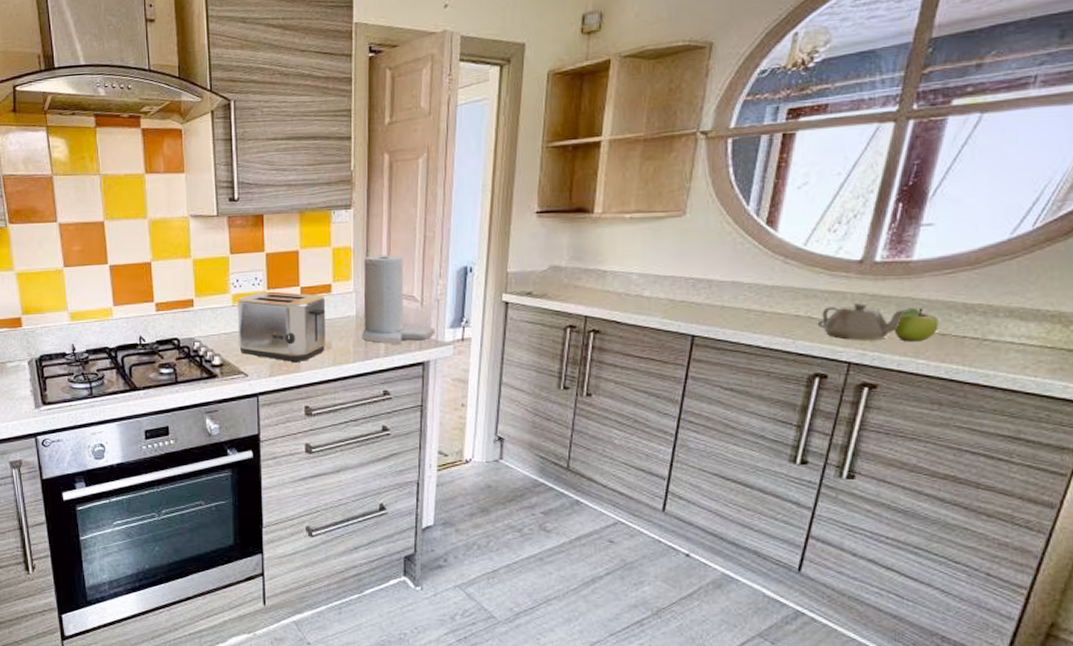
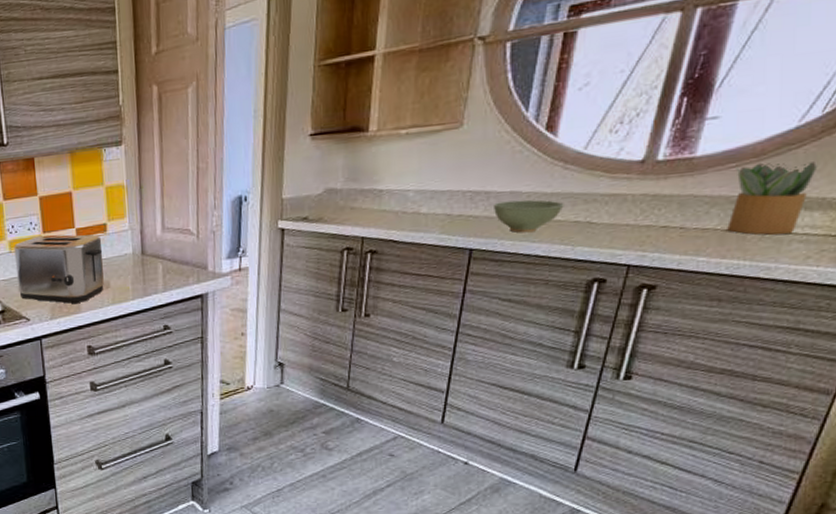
paper towel: present [363,254,435,345] -> none [137,189,212,280]
bowl: none [714,290,786,323] -> present [492,199,566,233]
teapot: present [817,303,910,341] -> none [597,204,692,243]
fruit: present [894,308,938,342] -> none [674,204,721,240]
potted plant: none [945,271,1031,343] -> present [727,162,818,235]

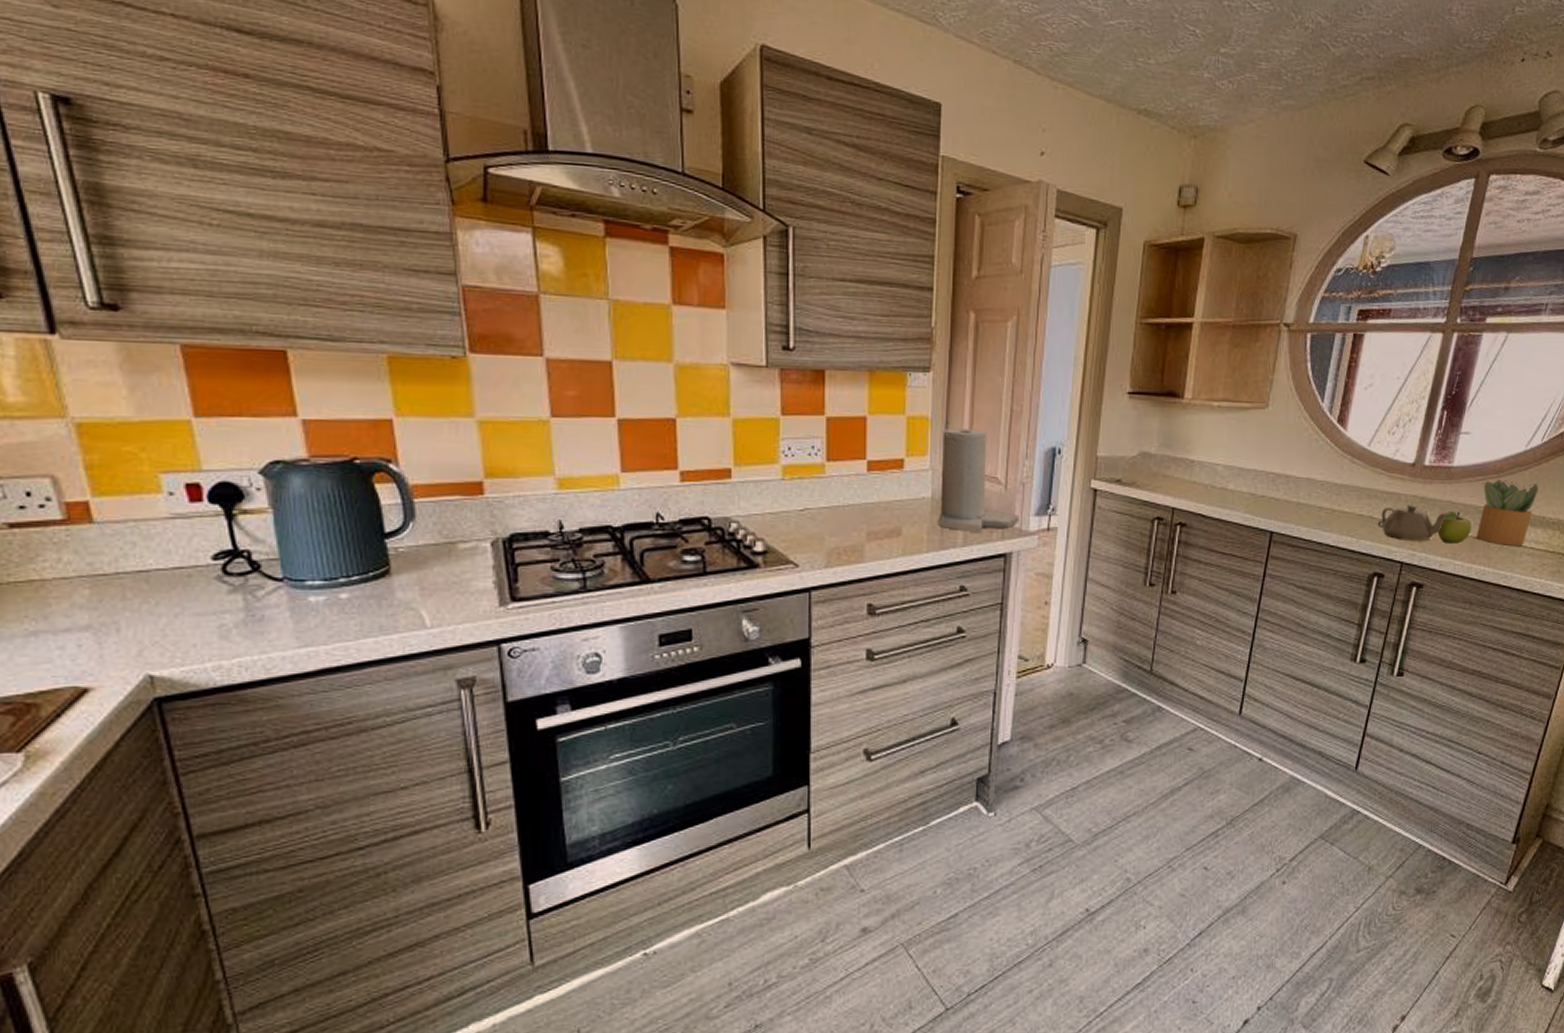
toaster: present [13,234,104,304] -> none [787,464,897,551]
paper towel: none [137,189,212,280] -> present [938,428,1019,534]
bowl: present [492,199,566,233] -> none [1291,487,1353,521]
teapot: none [597,204,692,243] -> present [1377,505,1450,542]
fruit: none [674,204,721,240] -> present [1437,511,1471,544]

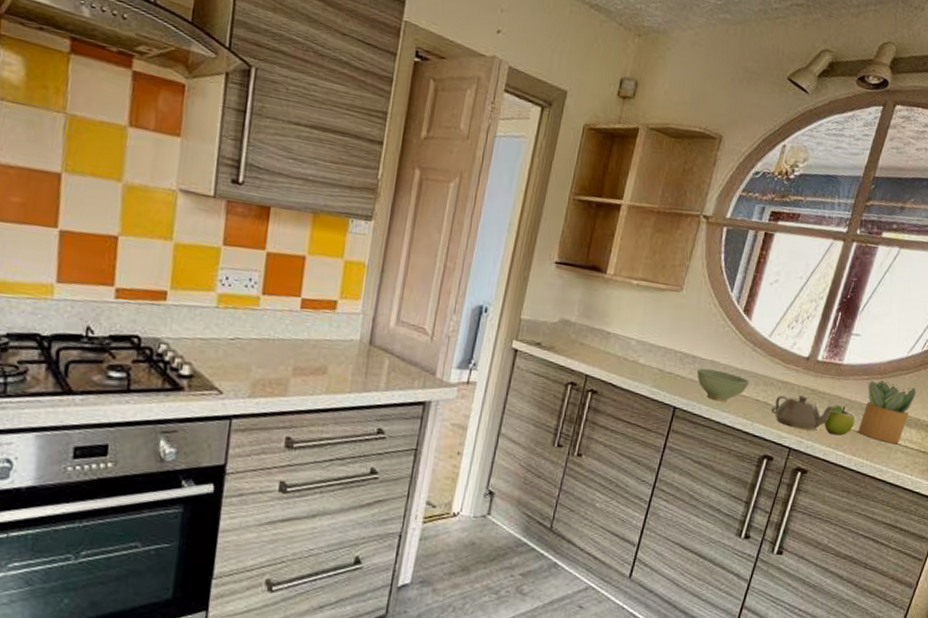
paper towel: present [938,428,1019,534] -> none [363,276,442,380]
bowl: none [1291,487,1353,521] -> present [696,368,751,402]

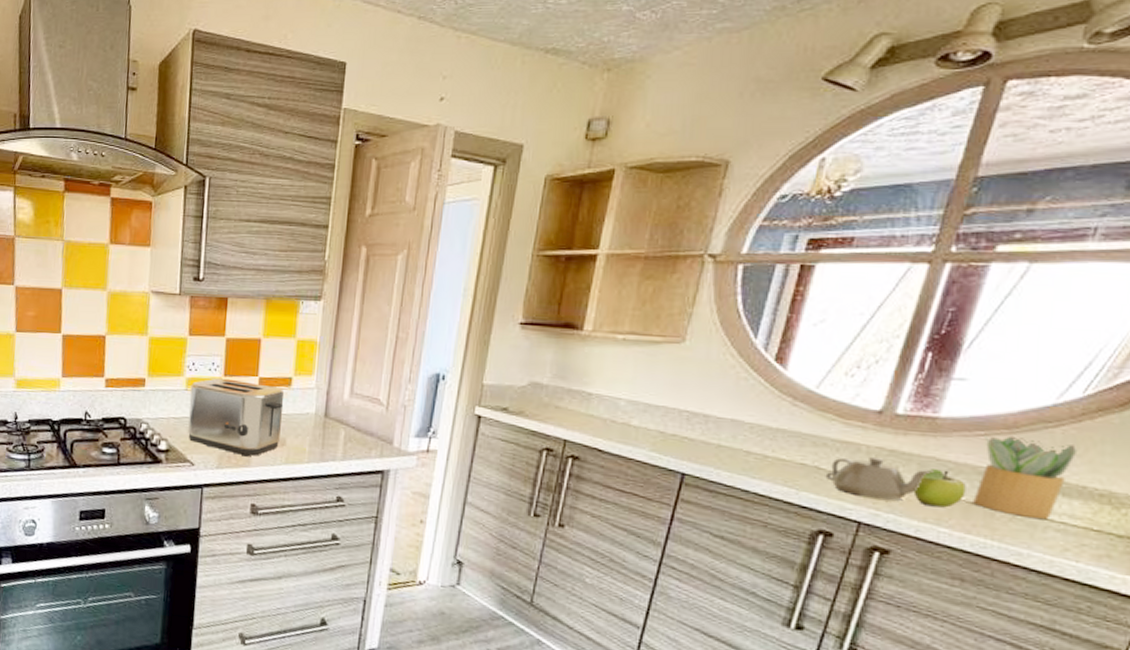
toaster: none [217,296,329,385] -> present [188,378,285,457]
bowl: present [696,368,751,402] -> none [711,428,792,467]

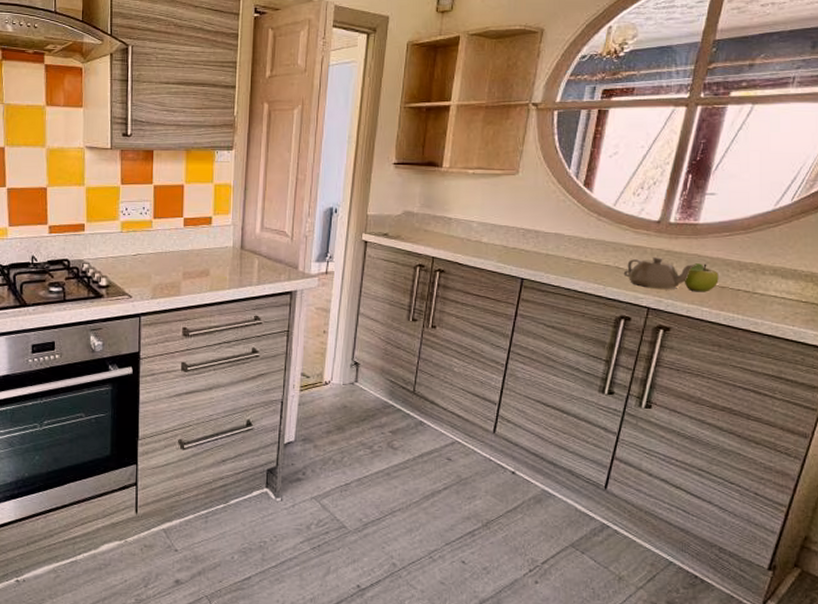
toaster: present [188,378,285,457] -> none [124,220,206,287]
potted plant: present [973,435,1078,520] -> none [724,235,790,297]

